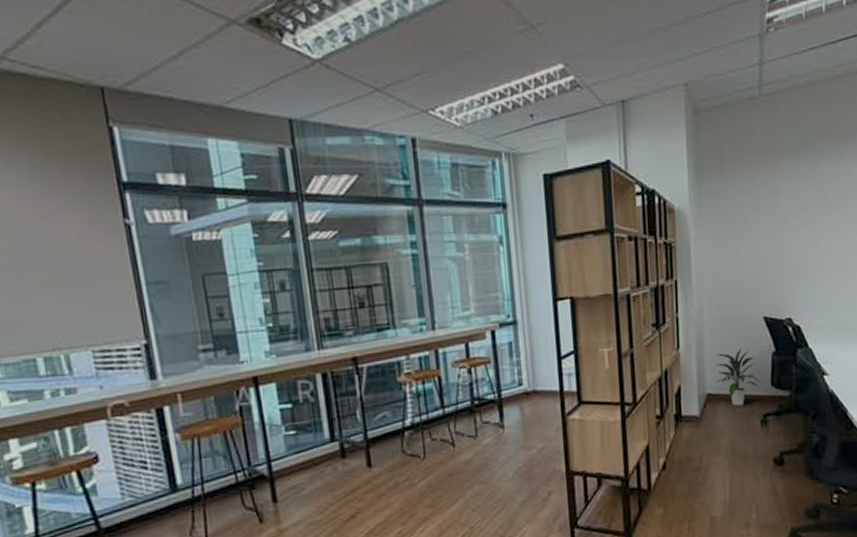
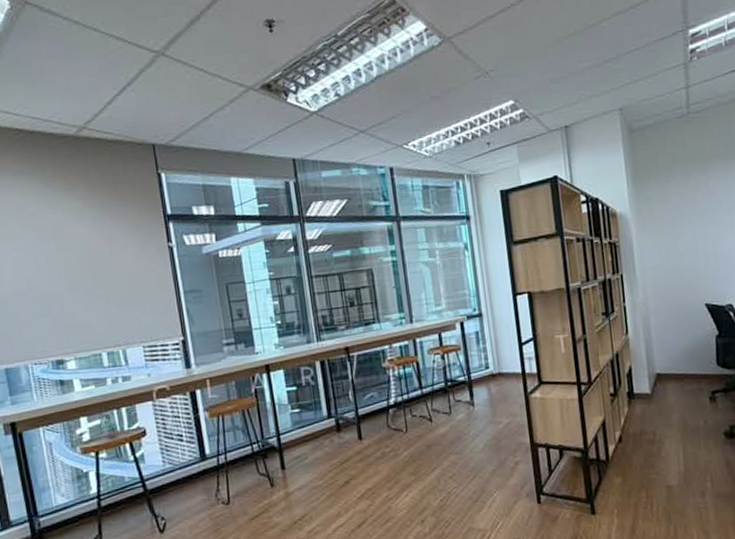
indoor plant: present [715,348,760,406] -> none [663,332,706,384]

